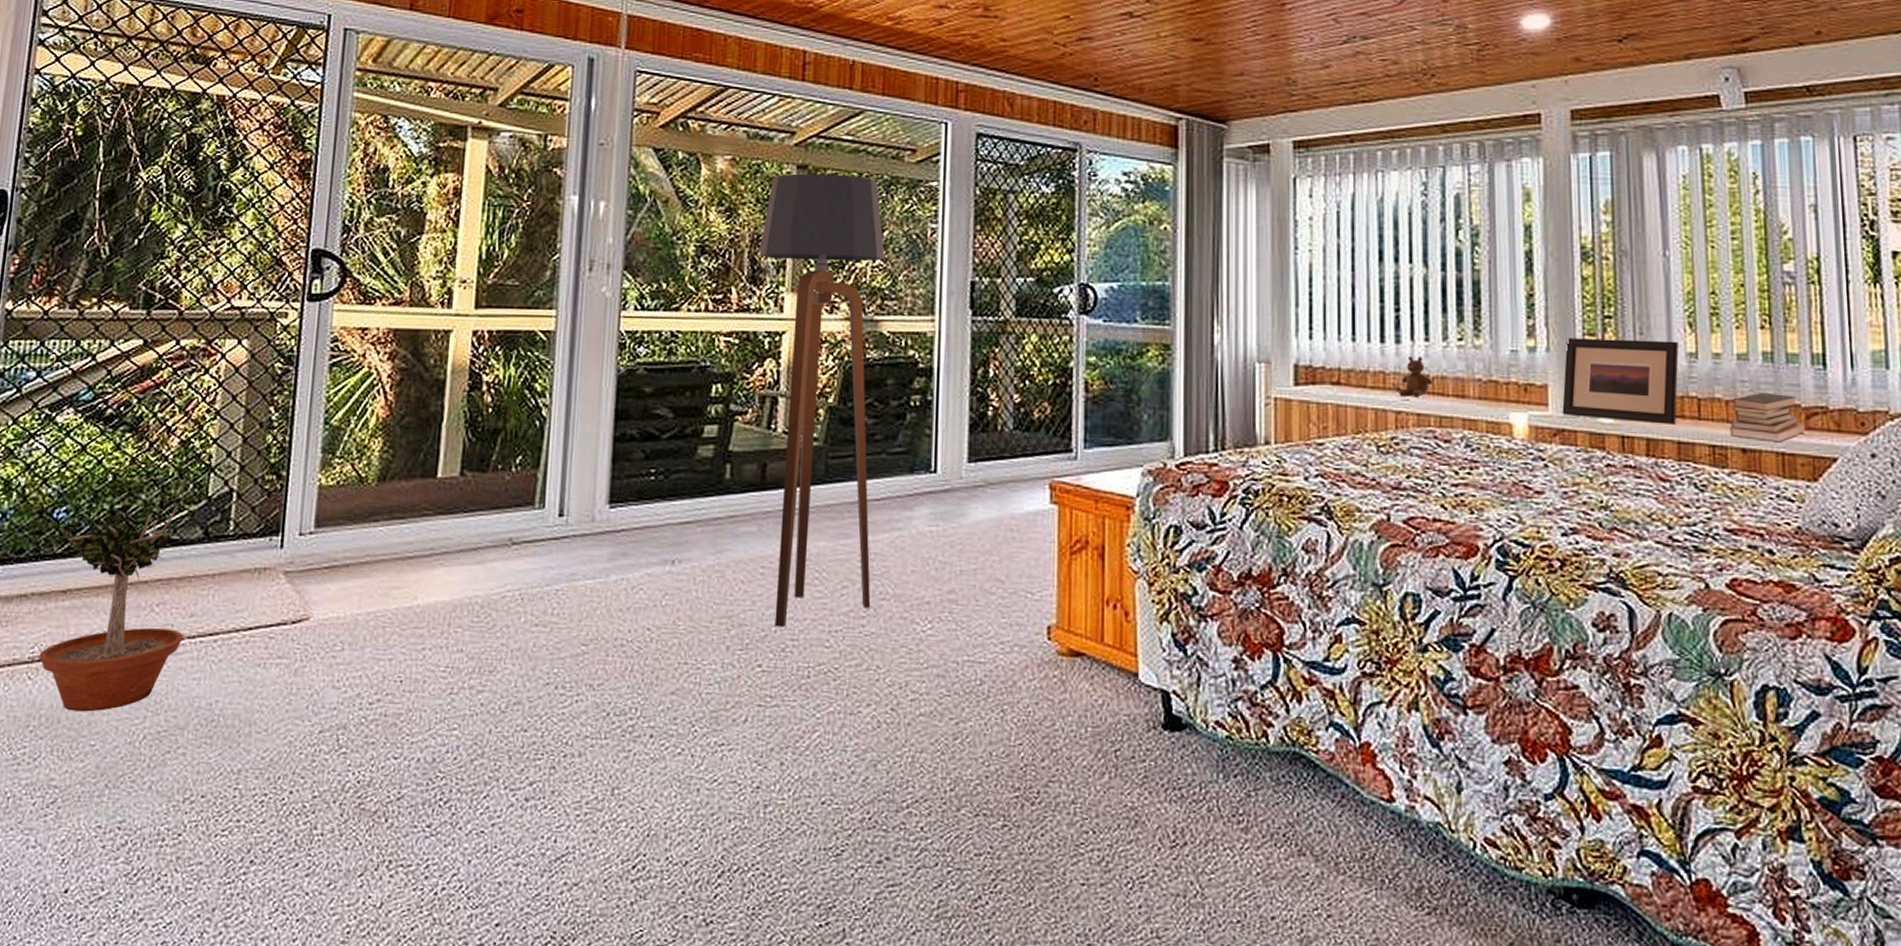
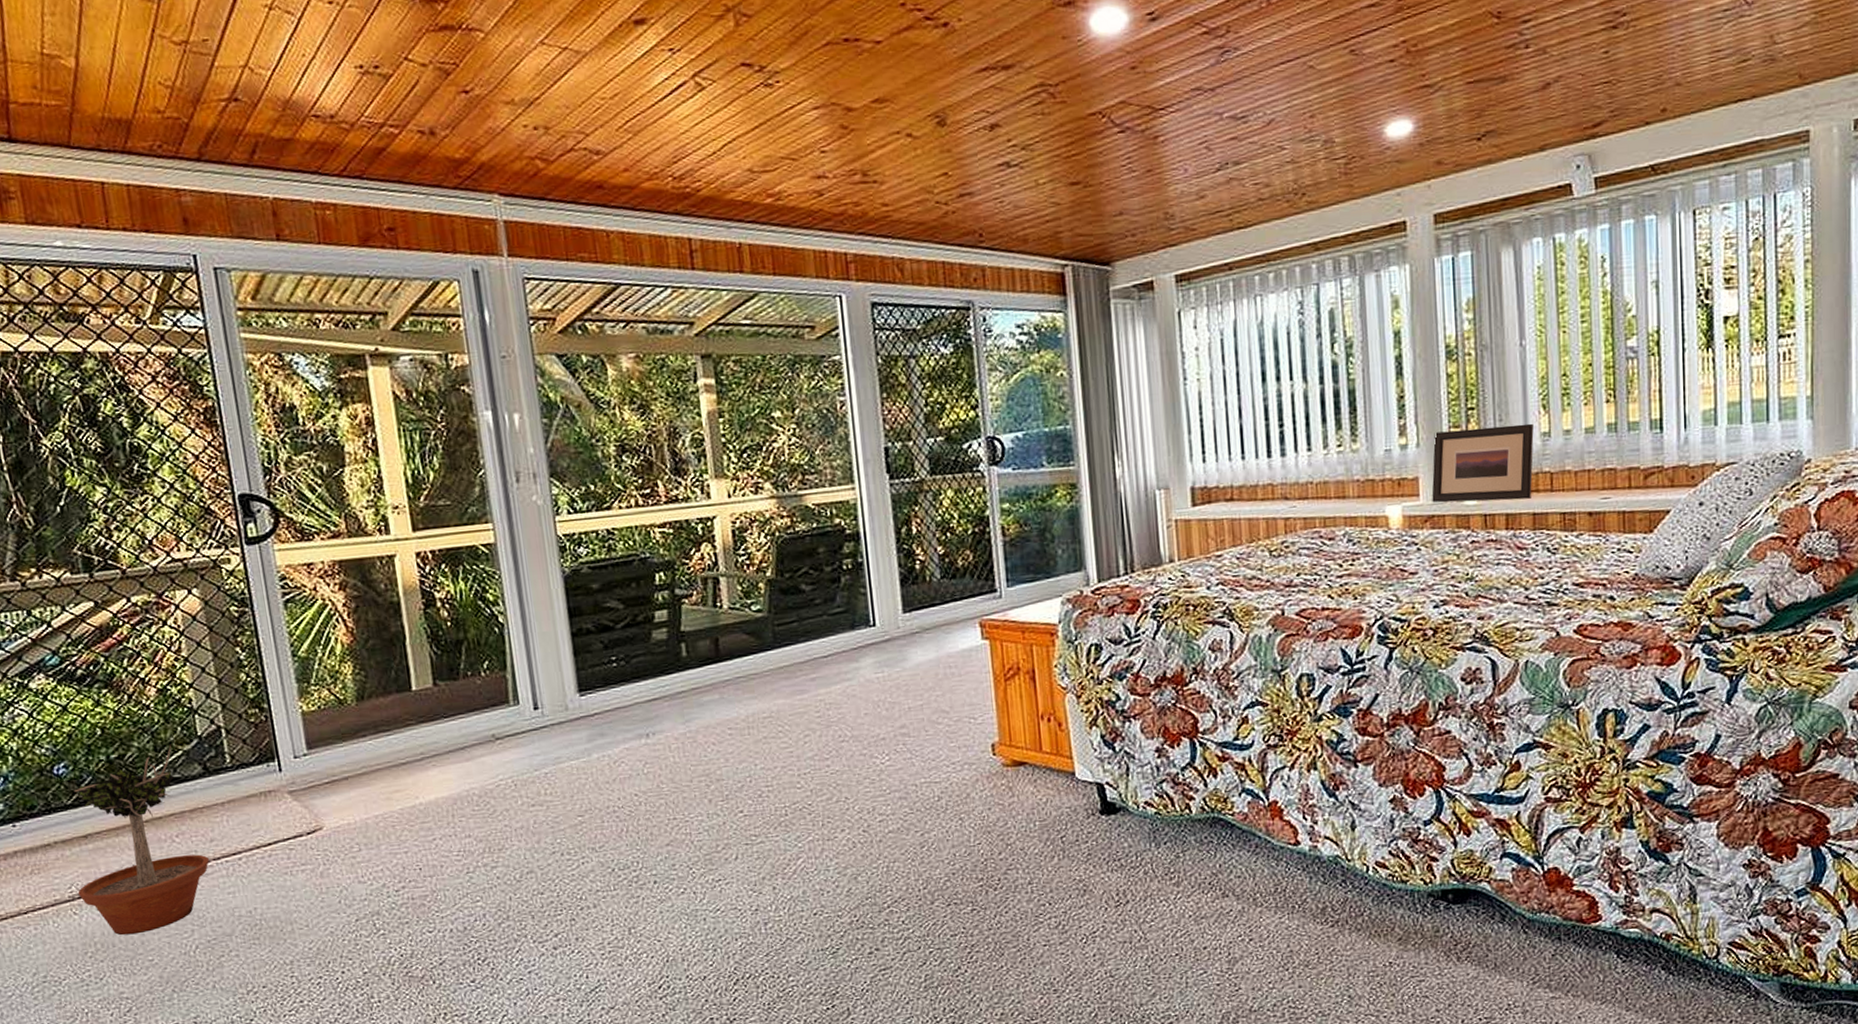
floor lamp: present [759,173,886,627] -> none [678,359,833,778]
teddy bear: present [1399,356,1432,399] -> none [1286,466,1316,505]
books: present [1730,392,1807,443] -> none [1578,459,1644,503]

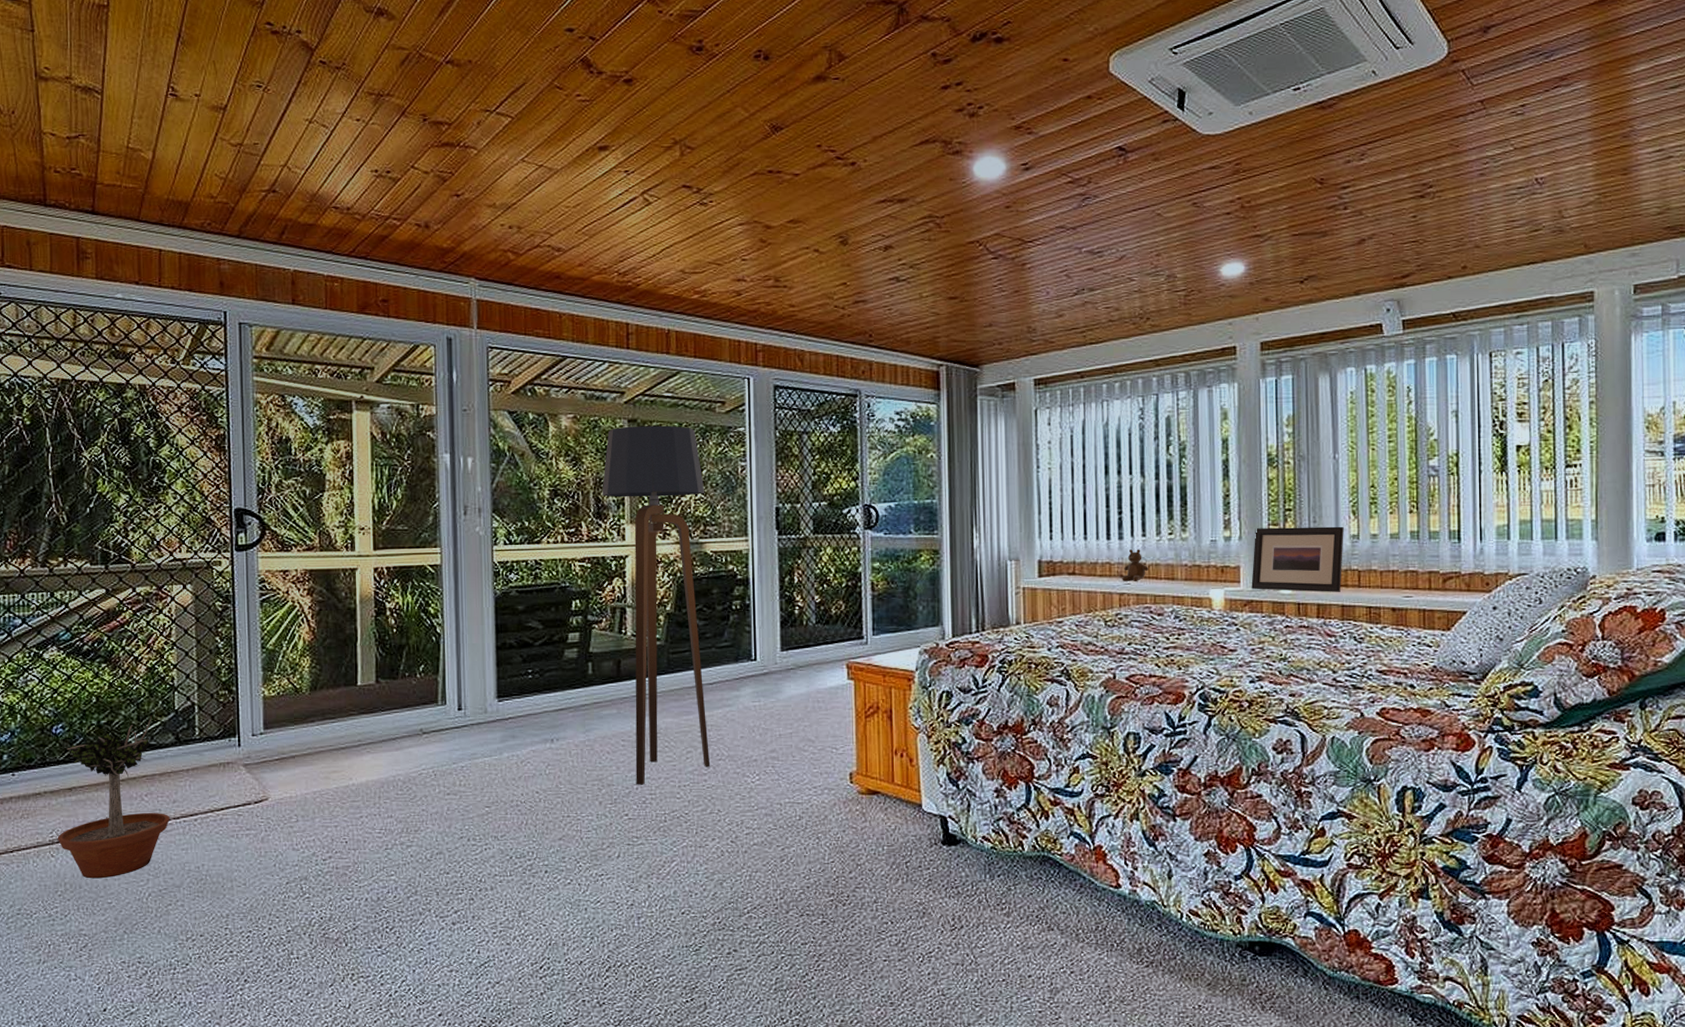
floor lamp: none [678,359,833,778] -> present [602,425,711,785]
teddy bear: none [1286,466,1316,505] -> present [1122,549,1148,582]

